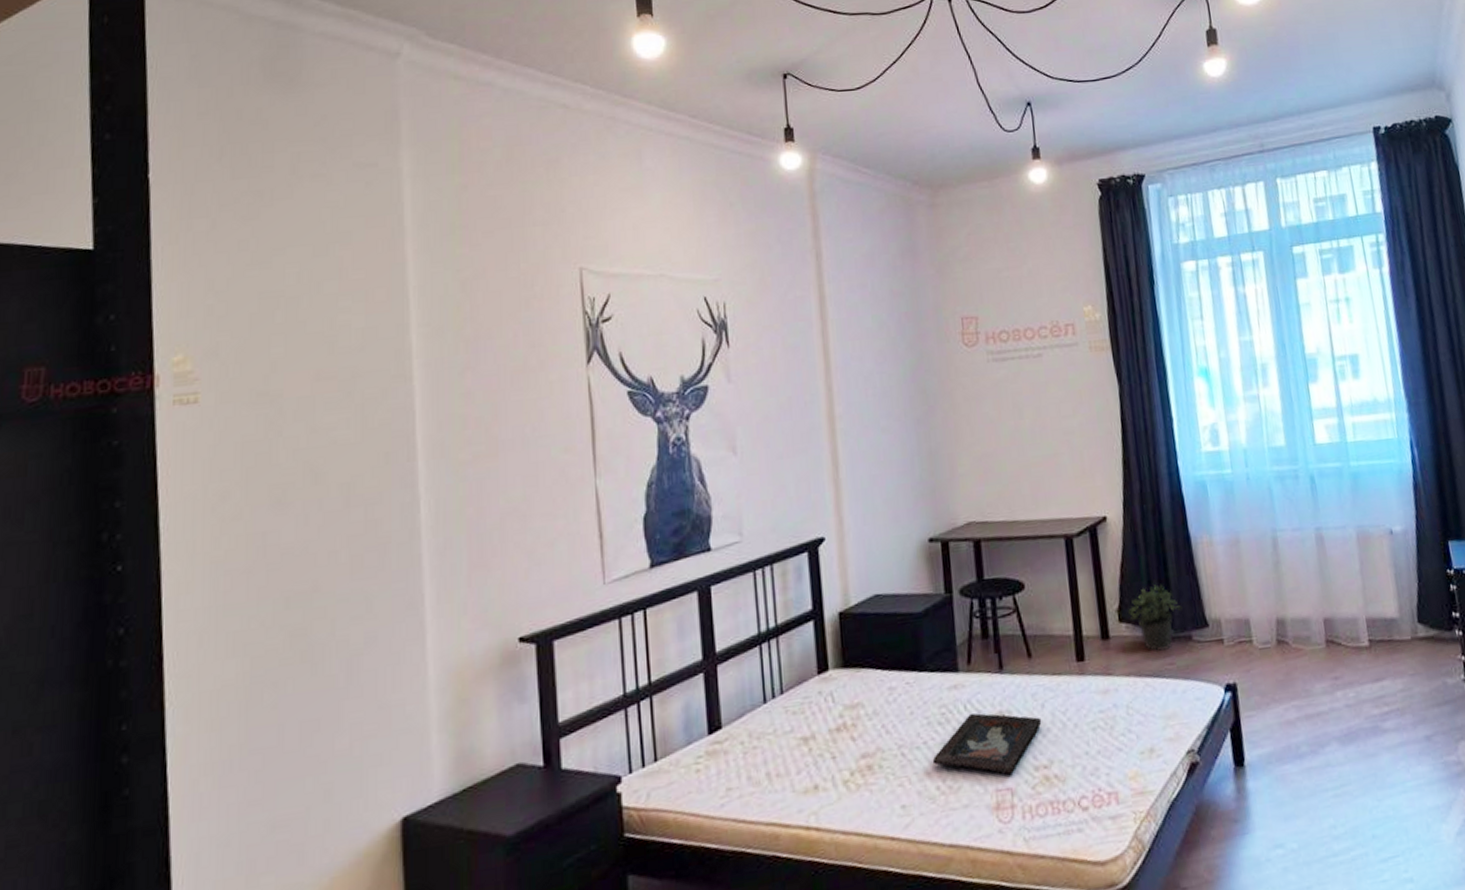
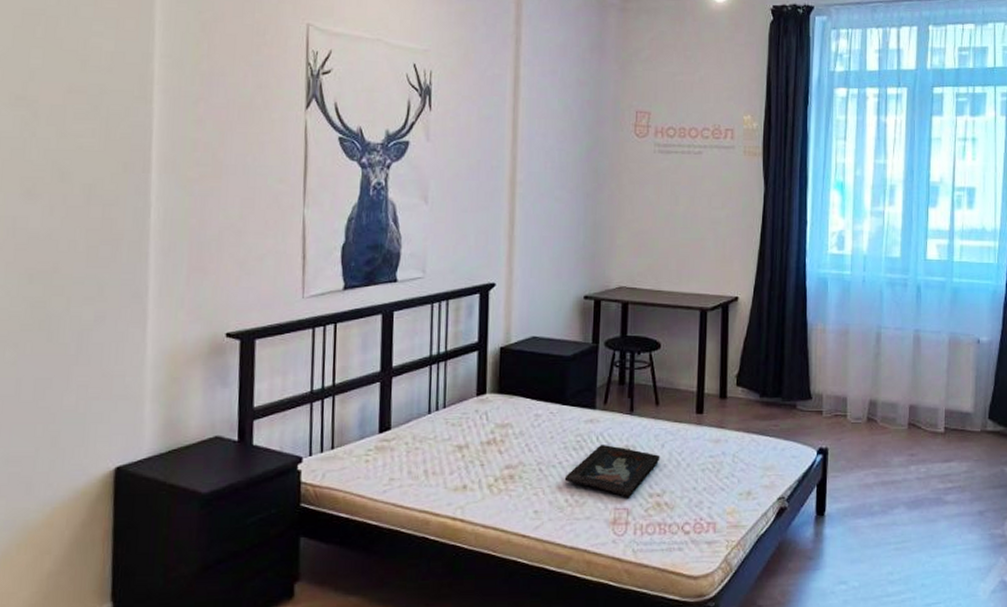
potted plant: present [1127,584,1183,652] -> none [744,359,792,415]

